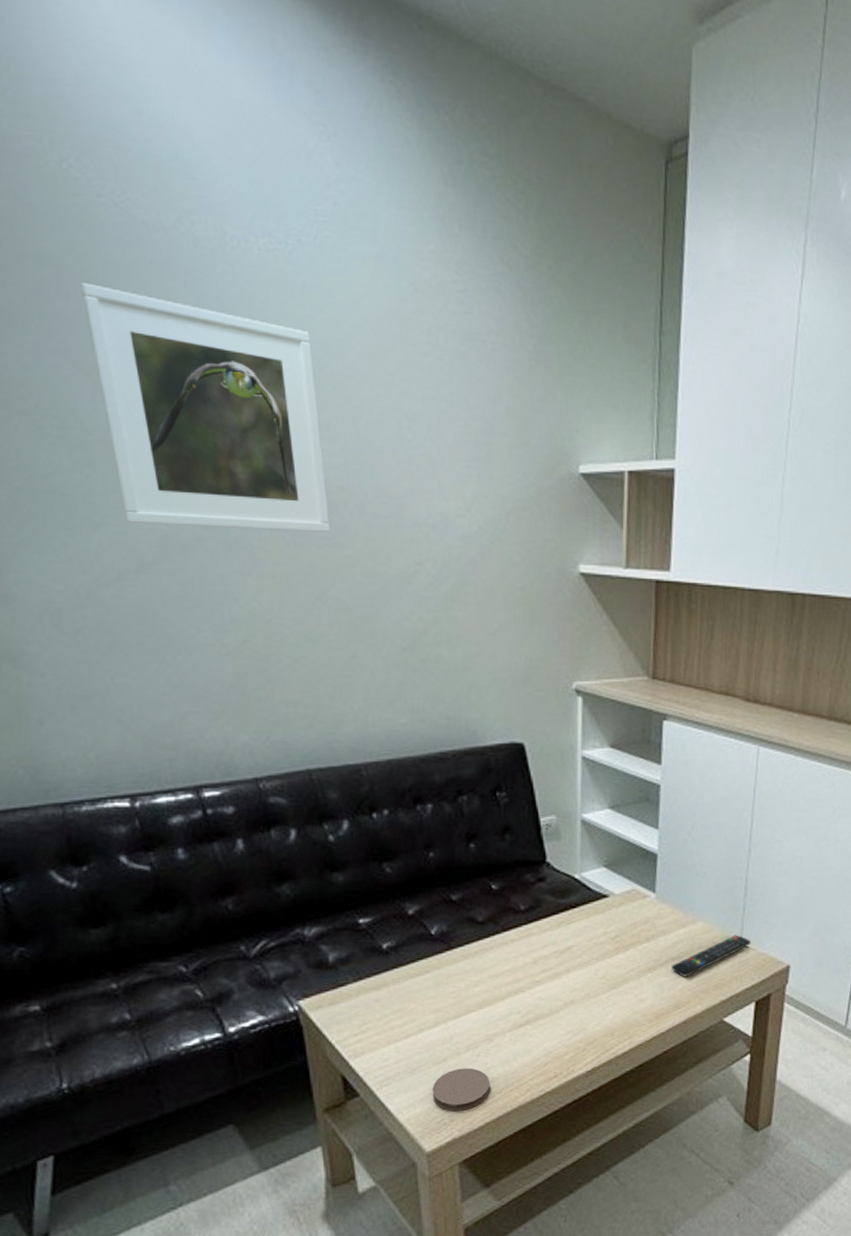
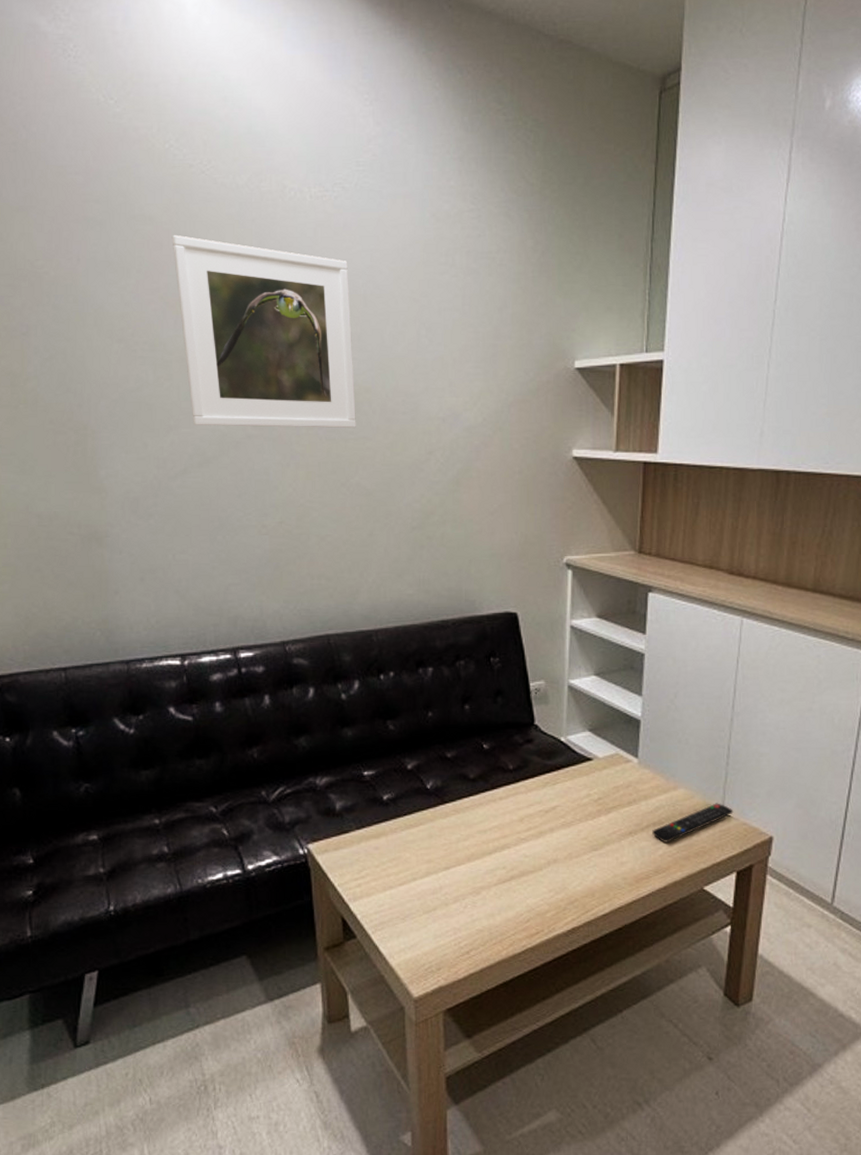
coaster: present [432,1068,491,1112] -> none [422,918,476,960]

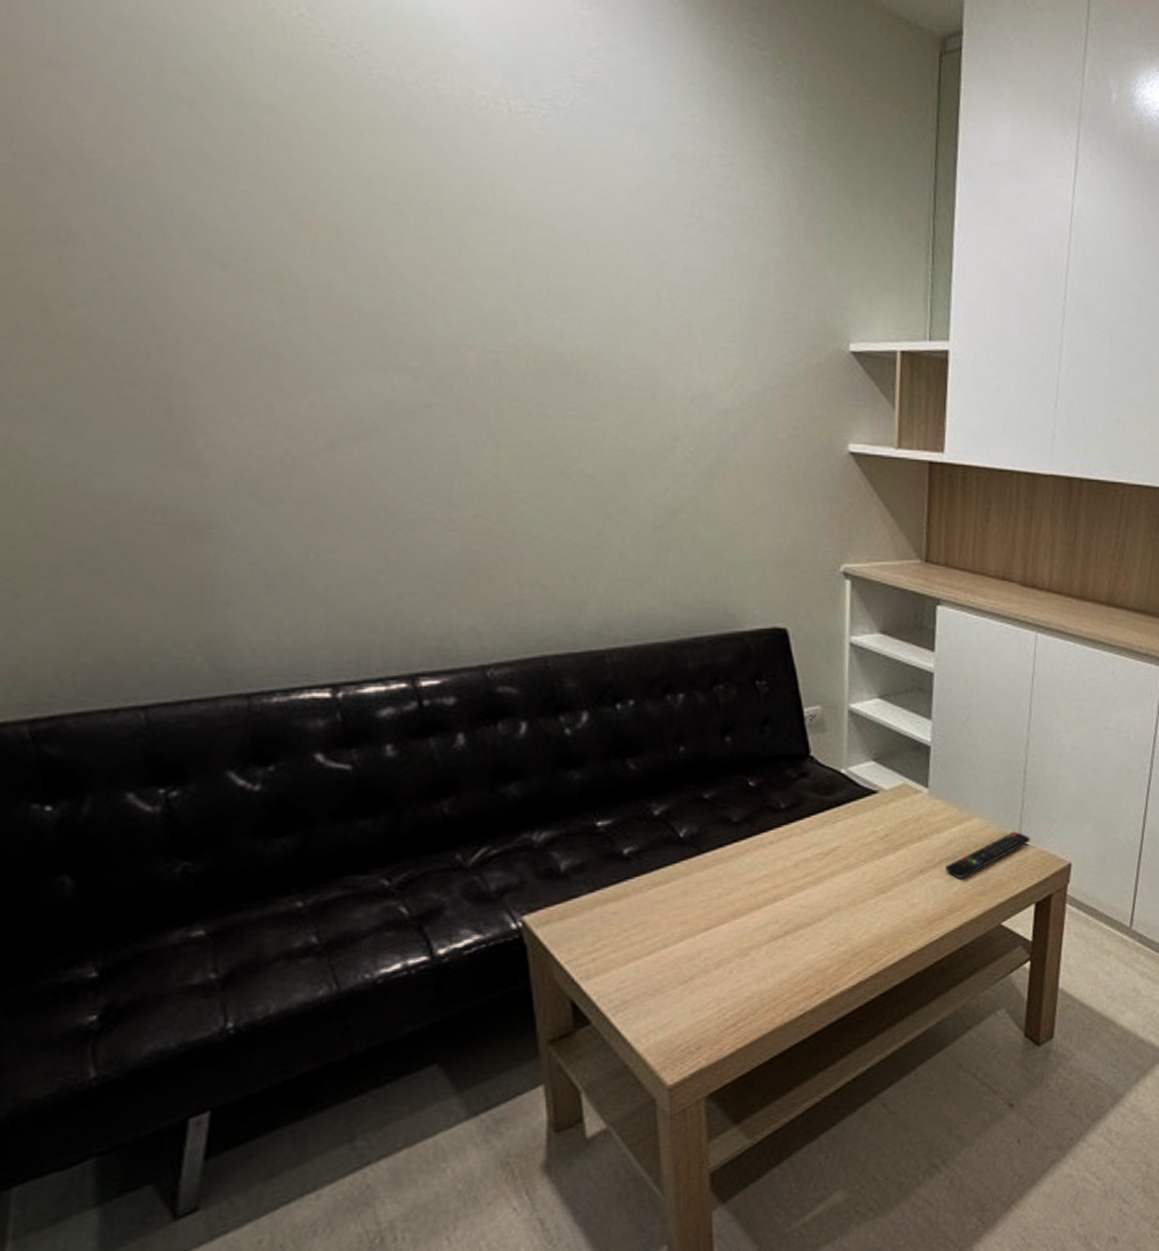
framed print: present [172,235,356,429] -> none [304,134,578,404]

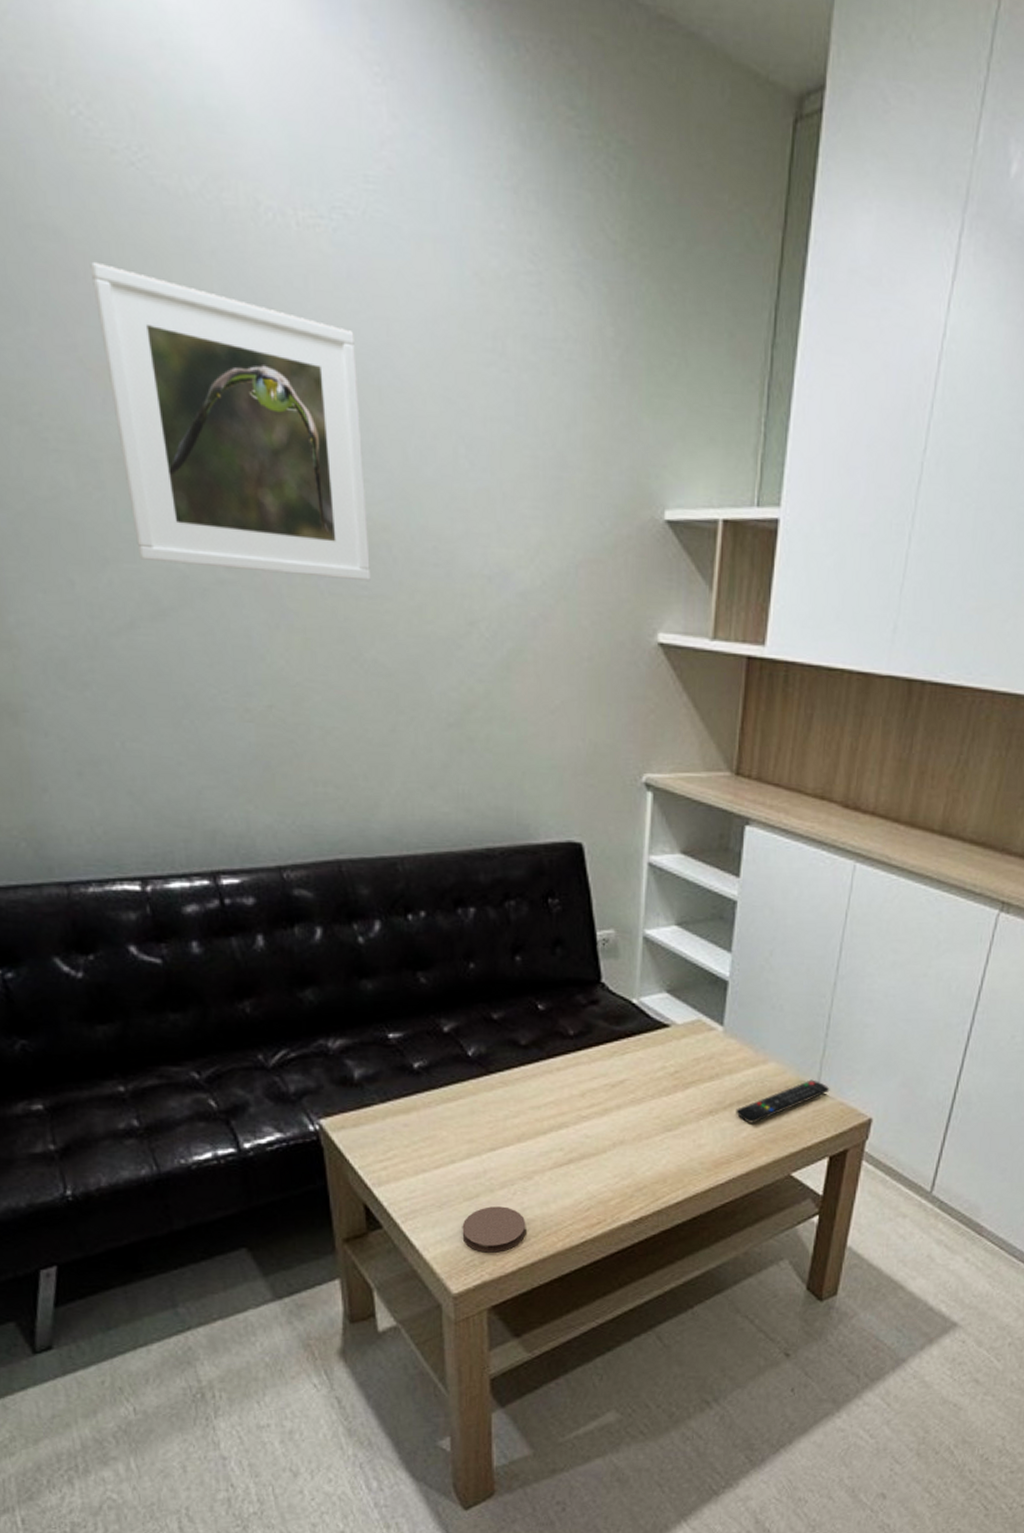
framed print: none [304,134,578,404] -> present [90,263,371,582]
coaster: none [676,986,744,1038] -> present [462,1206,526,1253]

